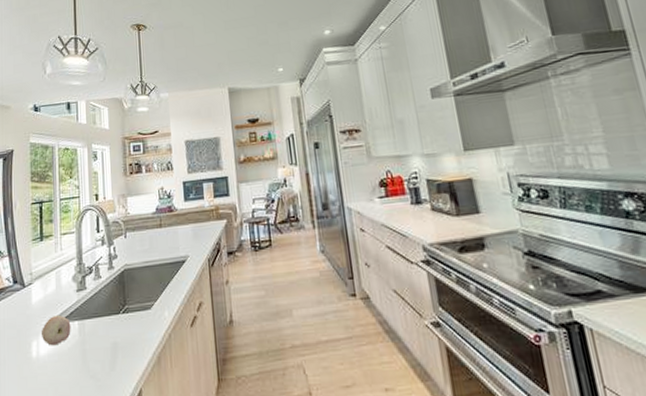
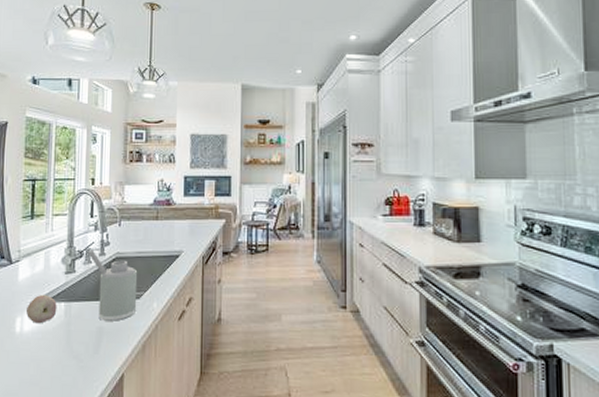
soap dispenser: none [97,264,149,336] -> present [88,249,138,321]

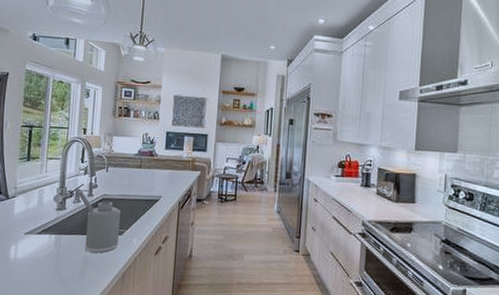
fruit: present [27,294,57,324] -> none [20,226,48,252]

